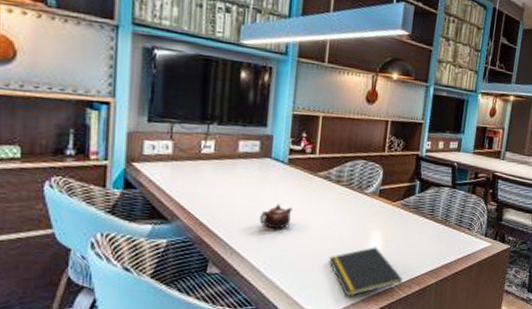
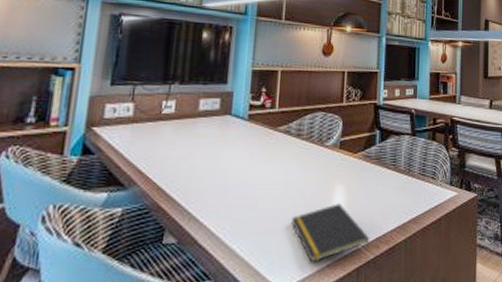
teapot: present [259,204,293,229] -> none [218,162,253,190]

